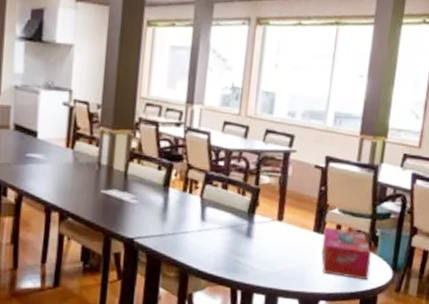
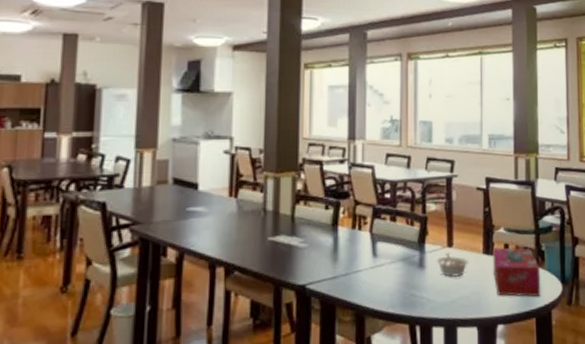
legume: none [264,226,297,250] -> present [436,253,468,277]

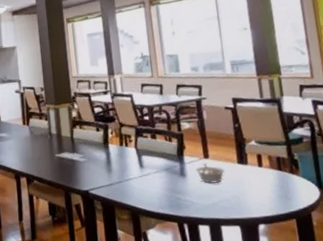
tissue box: present [492,247,541,297] -> none [246,157,299,201]

